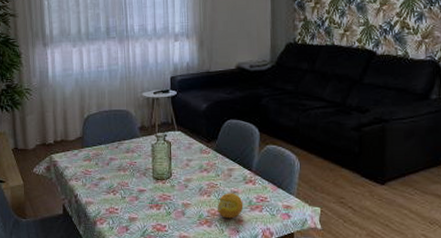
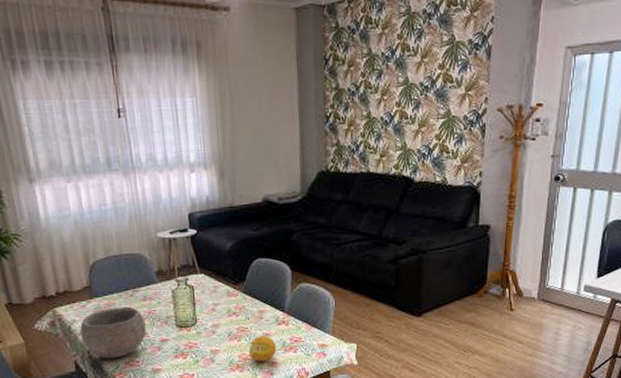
bowl: none [71,157,128,205] -> present [80,306,147,359]

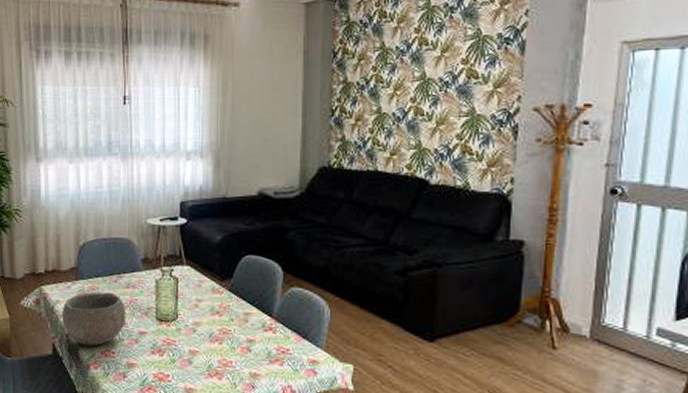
fruit: present [248,335,277,362] -> none [229,341,261,372]

